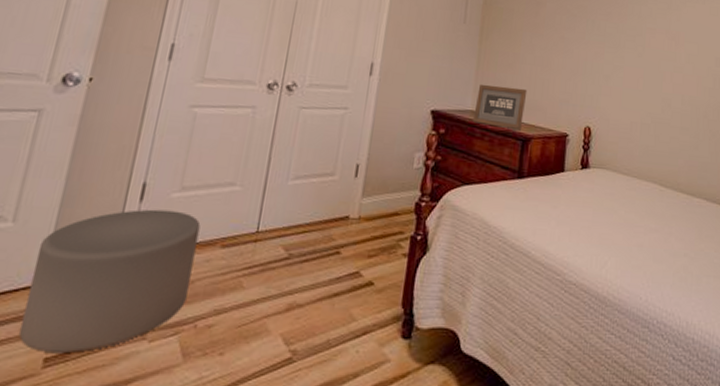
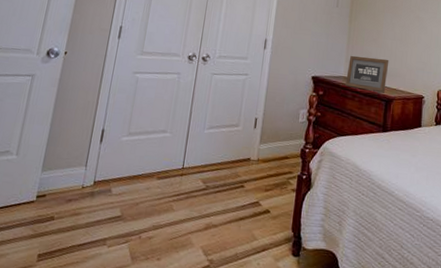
pouf: present [19,209,201,353] -> none [21,148,143,252]

